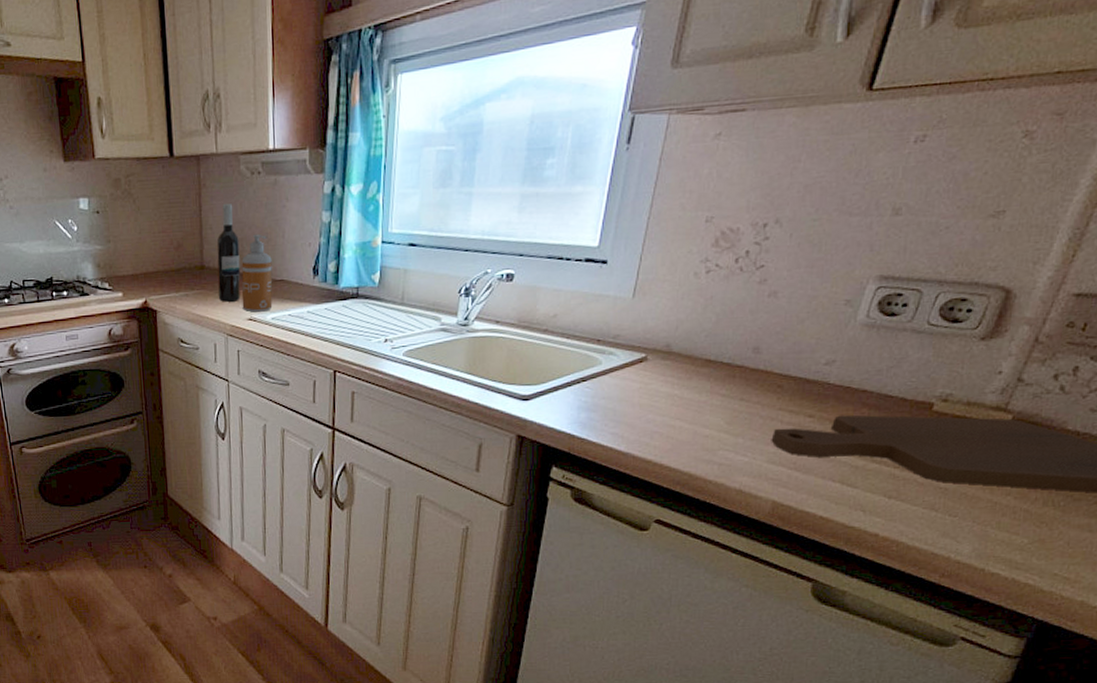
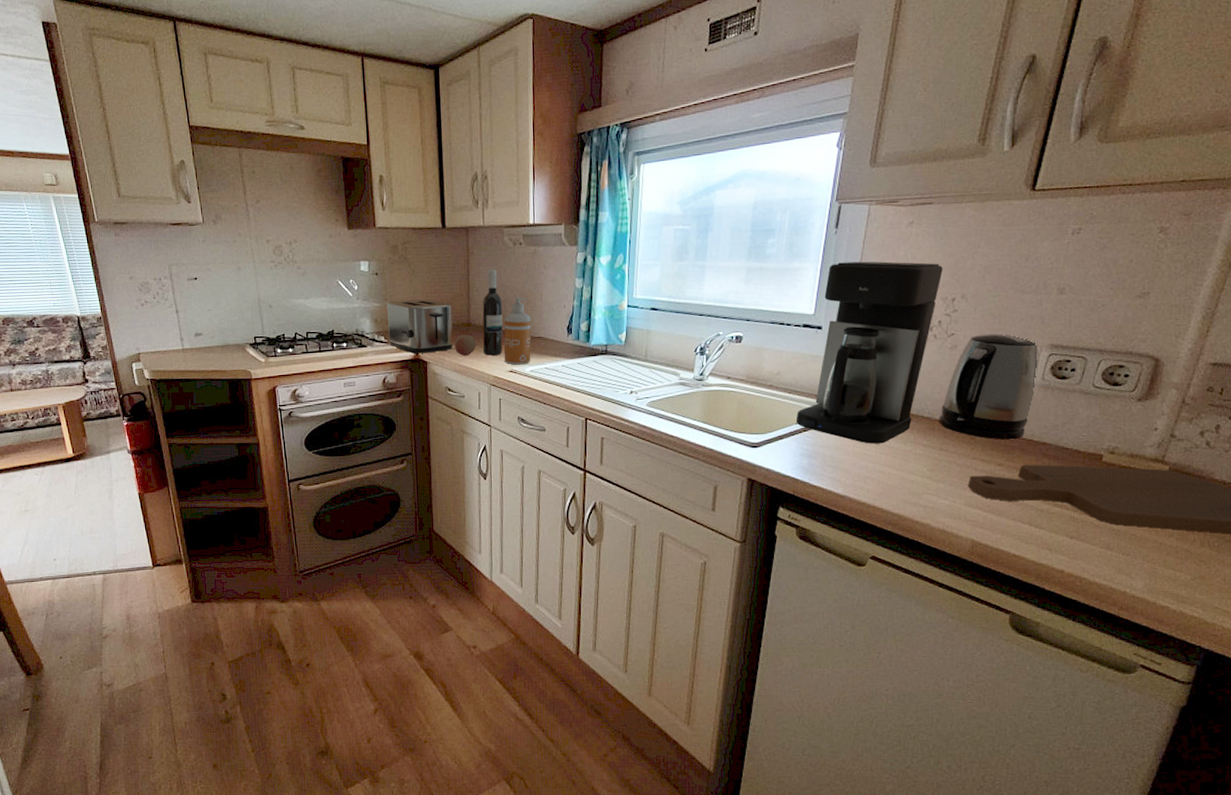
toaster: none [110,239,186,302] -> present [386,299,454,354]
fruit: none [186,279,211,304] -> present [454,335,476,356]
coffee maker: none [573,182,754,395] -> present [796,261,943,444]
kettle: none [740,264,864,388] -> present [939,333,1038,440]

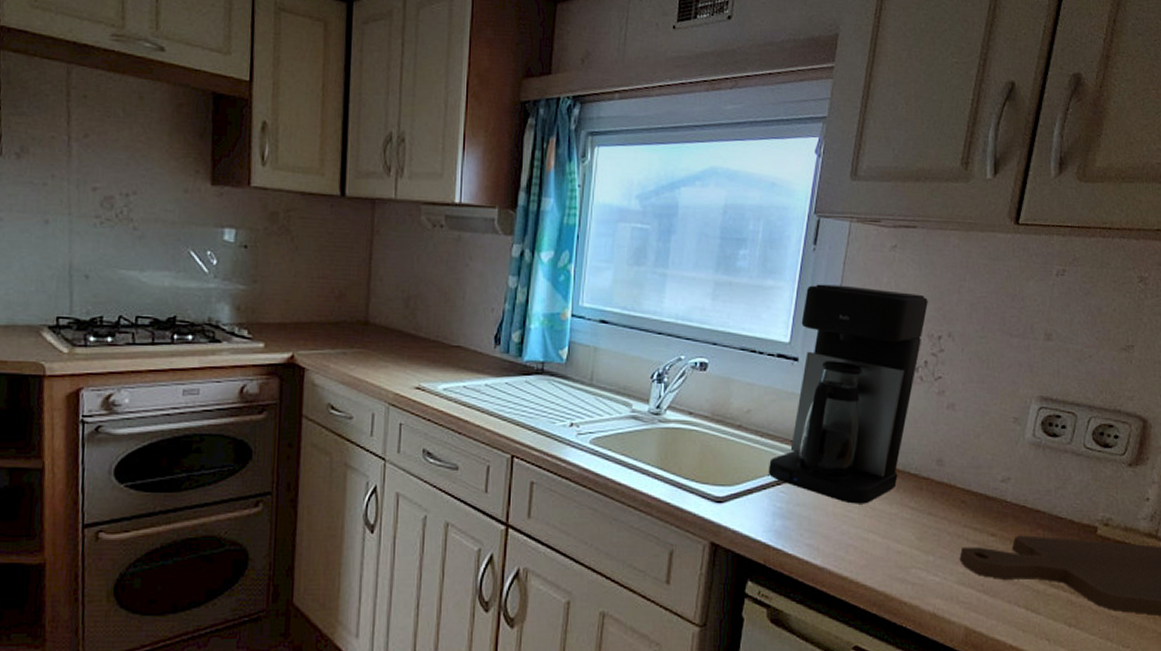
toaster: present [386,299,454,354] -> none [254,283,346,357]
fruit: present [454,335,476,356] -> none [344,336,374,365]
wine bottle: present [482,269,503,355] -> none [382,254,414,366]
soap dispenser: present [504,296,532,365] -> none [410,291,449,381]
kettle: present [939,333,1038,440] -> none [926,379,1029,506]

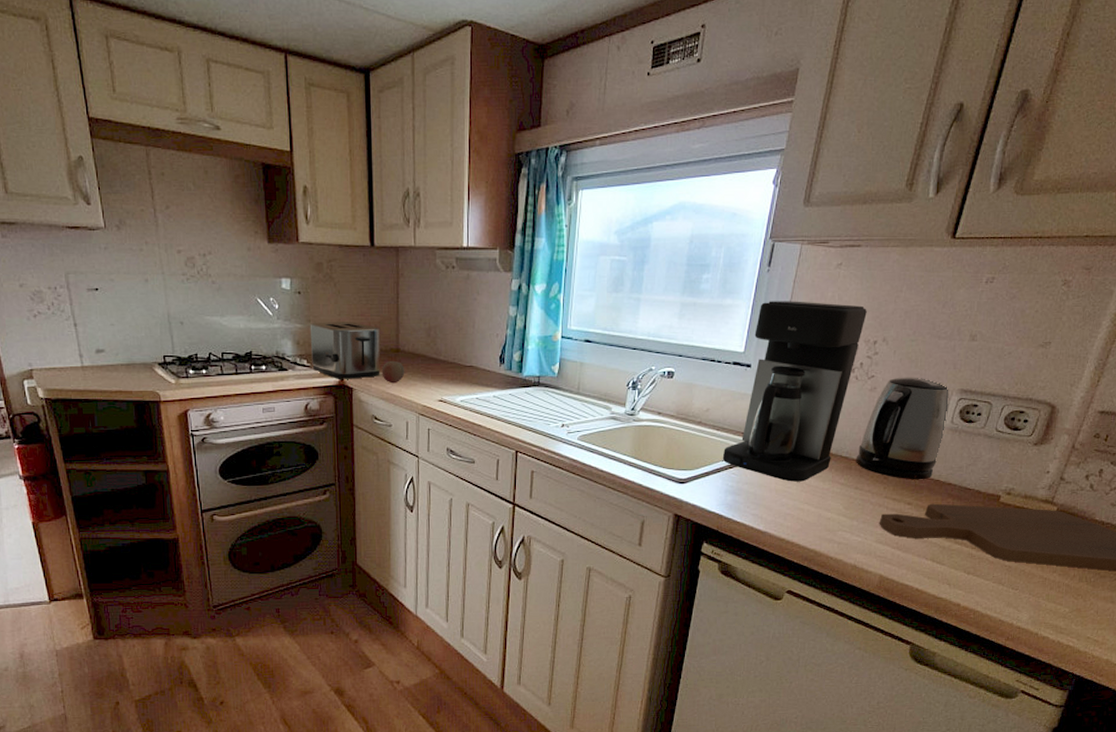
toaster: none [254,283,346,357] -> present [309,322,381,379]
fruit: none [344,336,374,365] -> present [381,361,405,384]
kettle: none [926,379,1029,506] -> present [856,377,949,480]

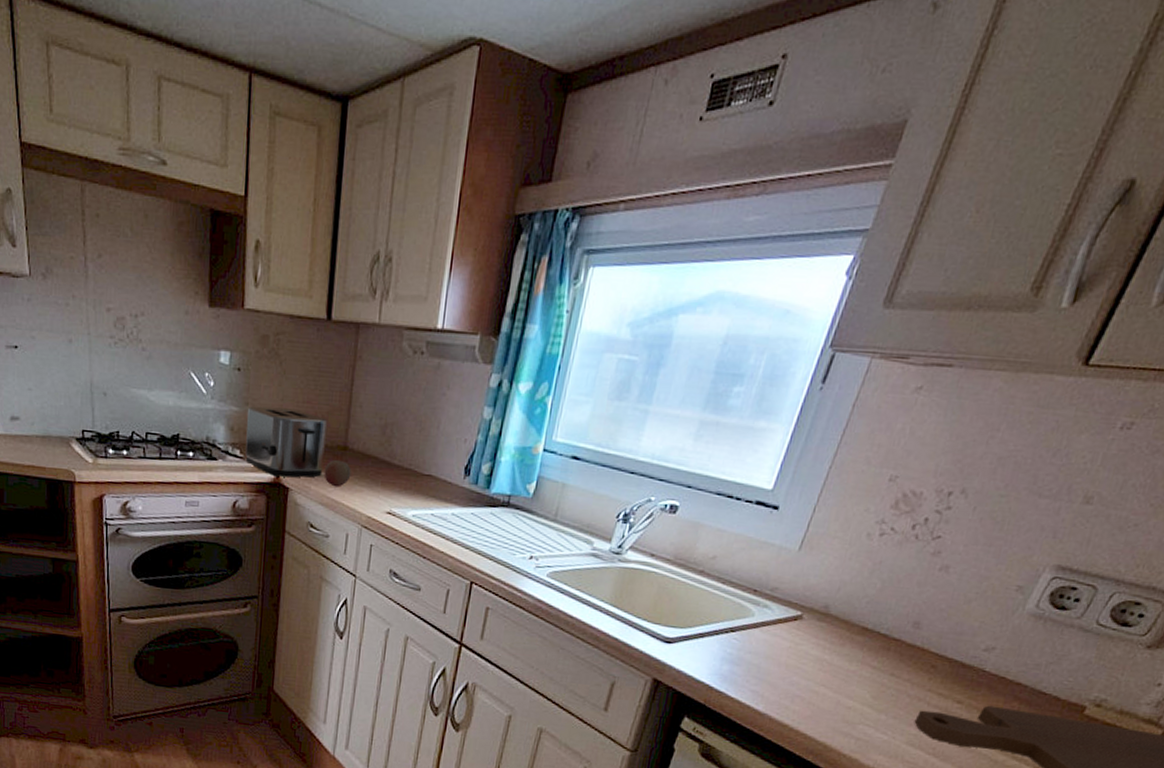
coffee maker: present [722,301,867,482] -> none [723,428,946,659]
kettle: present [856,377,949,480] -> none [896,541,1042,675]

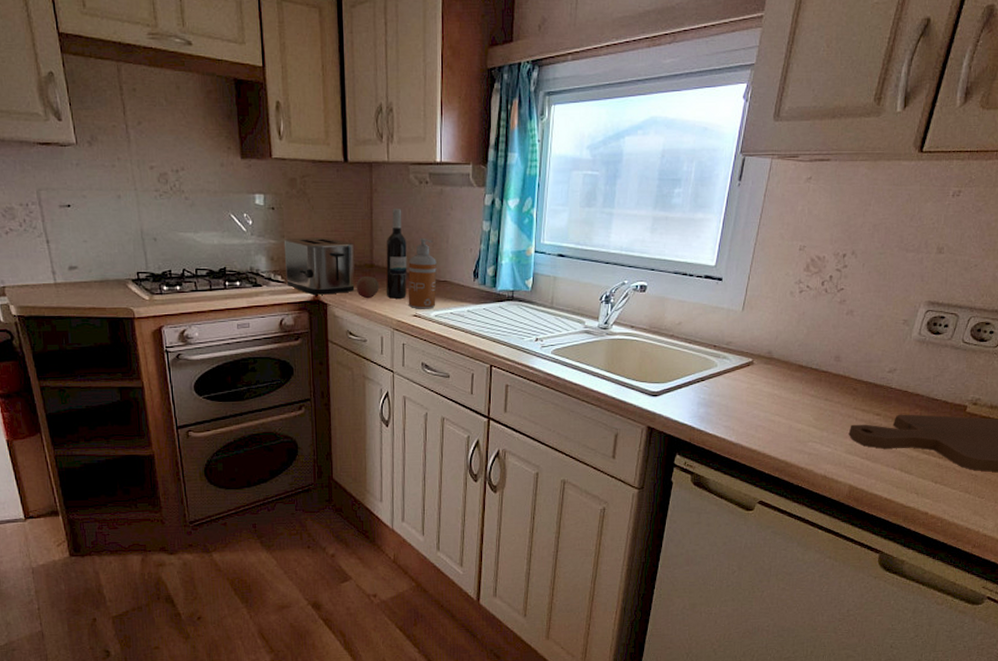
wine bottle: none [357,380,391,491] -> present [385,208,408,299]
soap dispenser: none [382,420,422,507] -> present [408,237,437,309]

